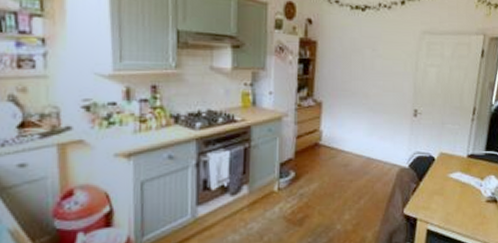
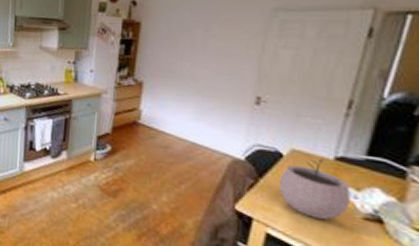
plant pot: none [434,157,478,208] -> present [279,158,351,220]

